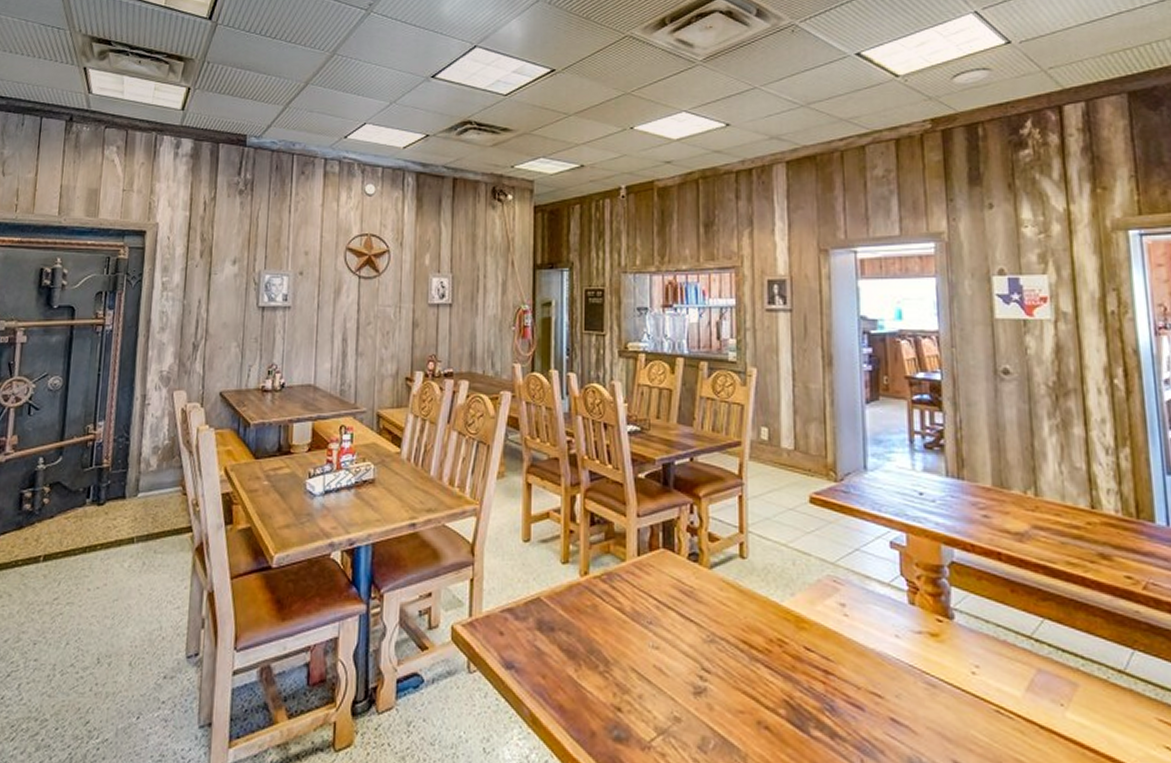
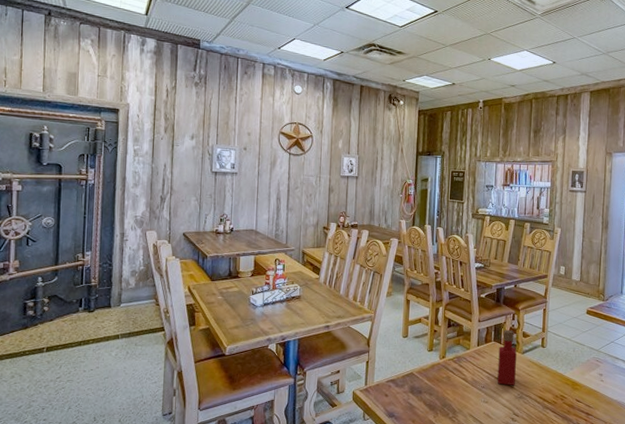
tabasco sauce: none [671,529,701,620] -> present [497,329,517,385]

